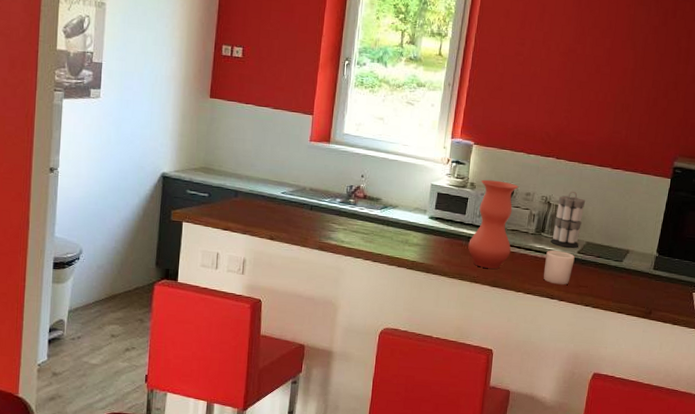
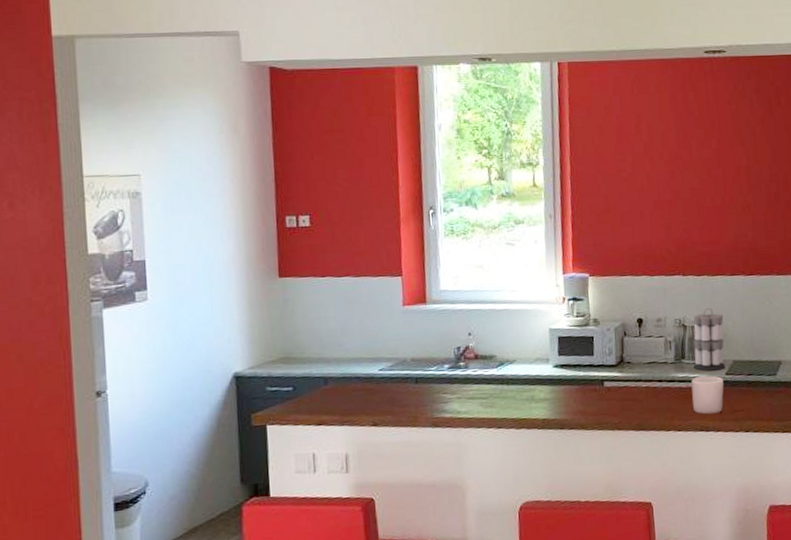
vase: present [468,179,519,269] -> none [603,311,652,412]

